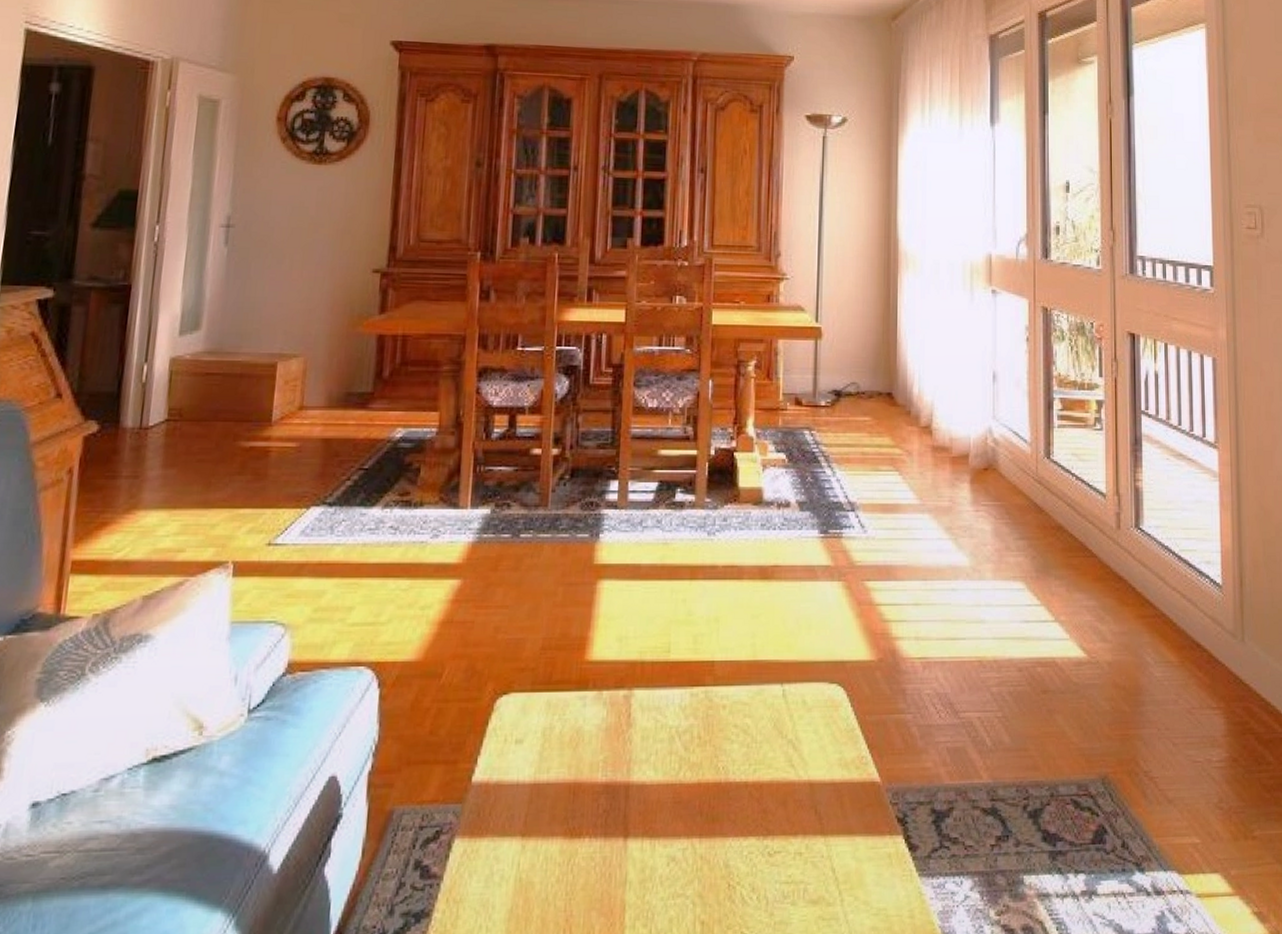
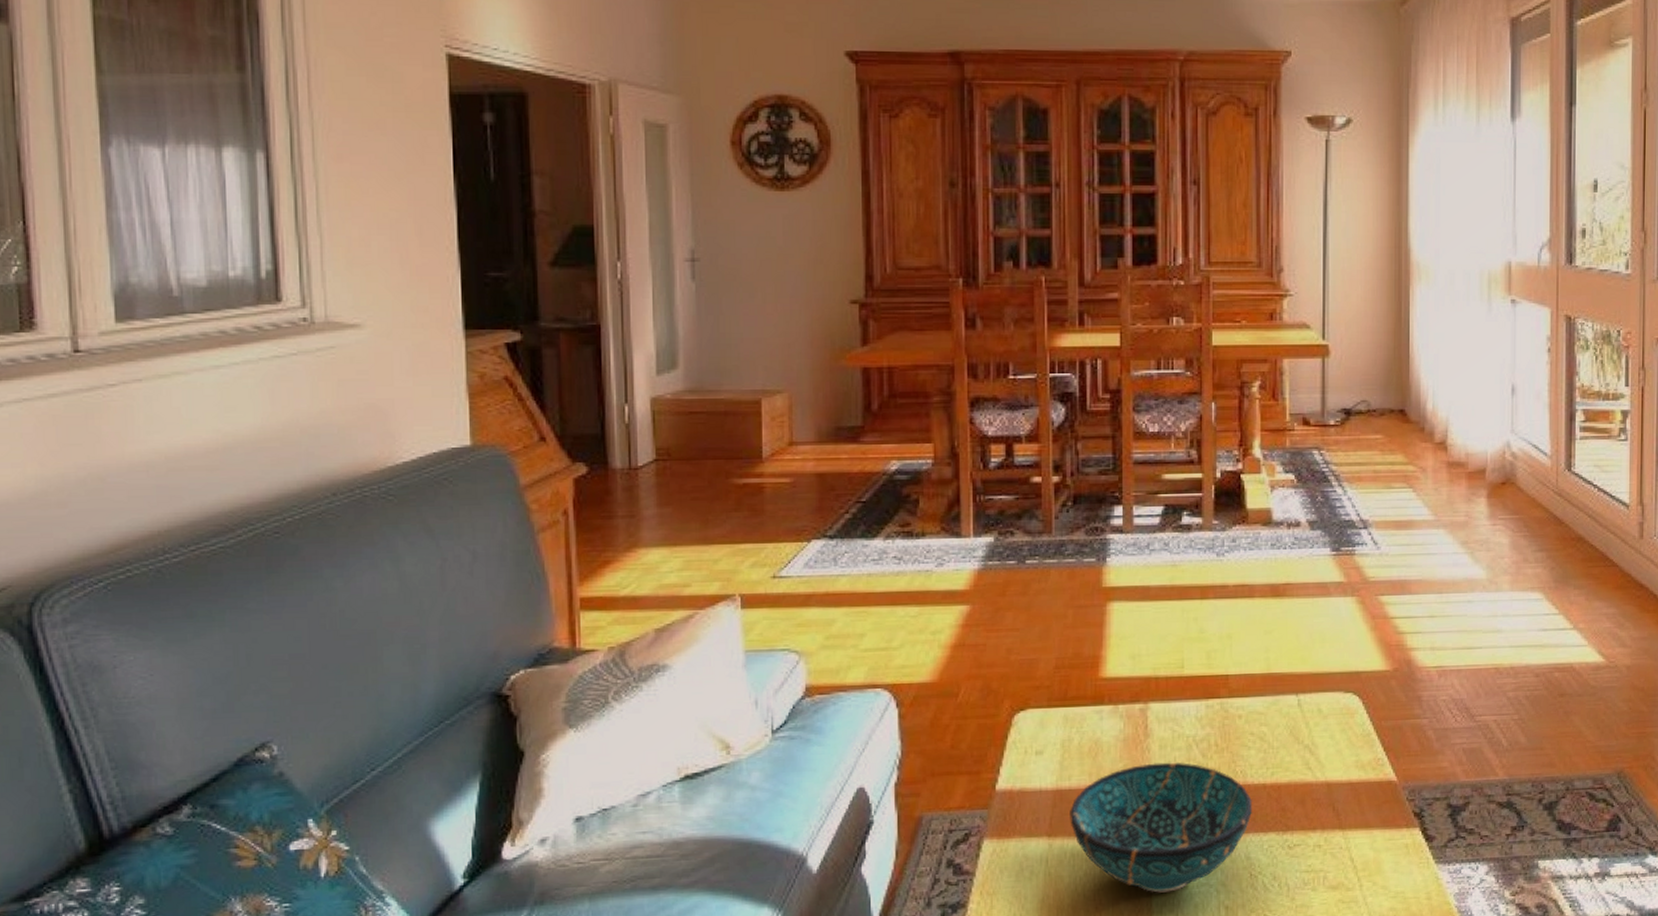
decorative bowl: none [545,755,734,904] -> present [1070,762,1253,893]

